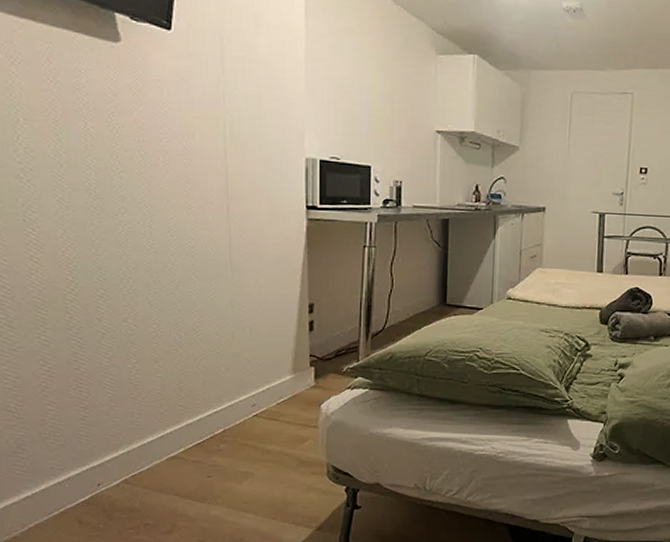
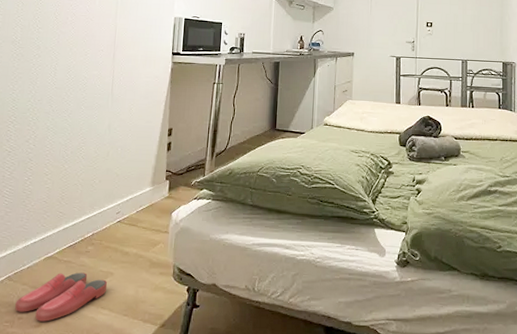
slippers: none [138,473,249,527] -> present [15,272,108,322]

